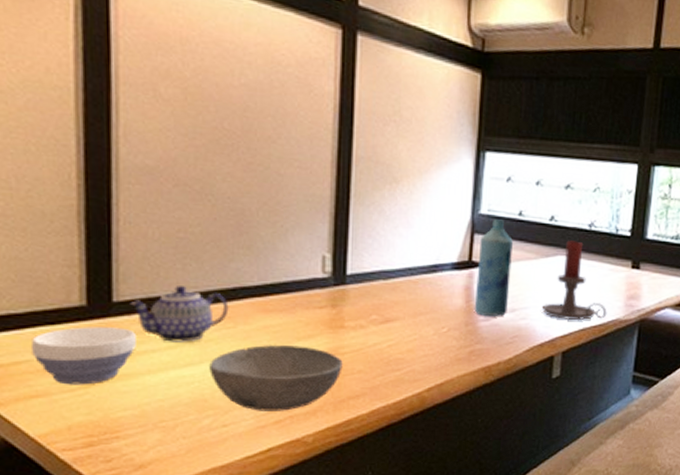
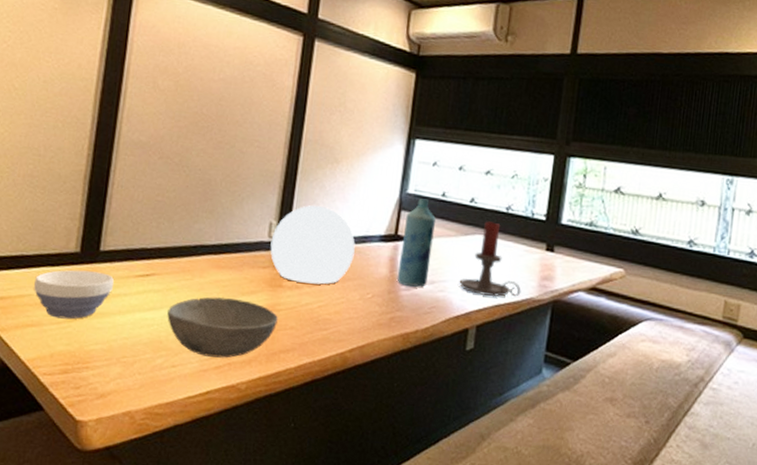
teapot: present [128,286,229,342] -> none [111,241,190,289]
plate: none [326,233,425,322] -> present [270,205,355,285]

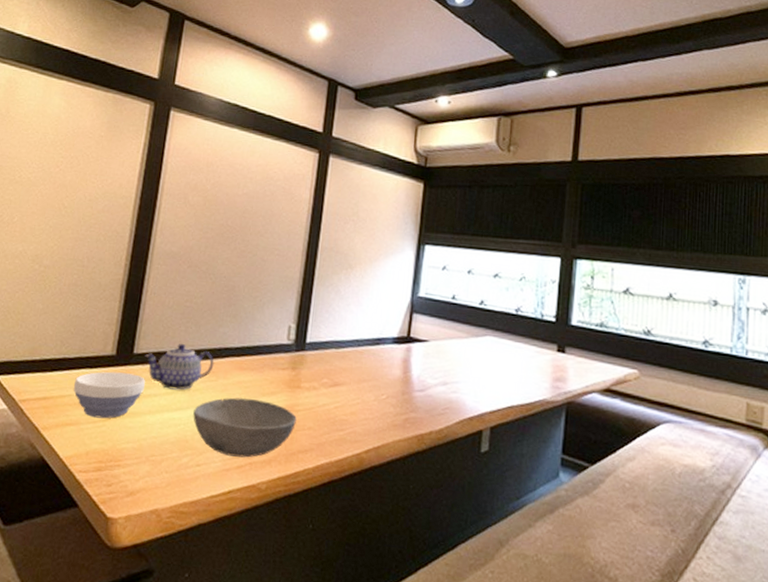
teapot: none [111,241,190,289] -> present [143,344,214,390]
plate: present [270,205,355,285] -> none [289,309,370,386]
bottle: present [397,198,437,287] -> none [410,301,447,388]
candle holder: present [459,221,521,297] -> none [471,323,534,399]

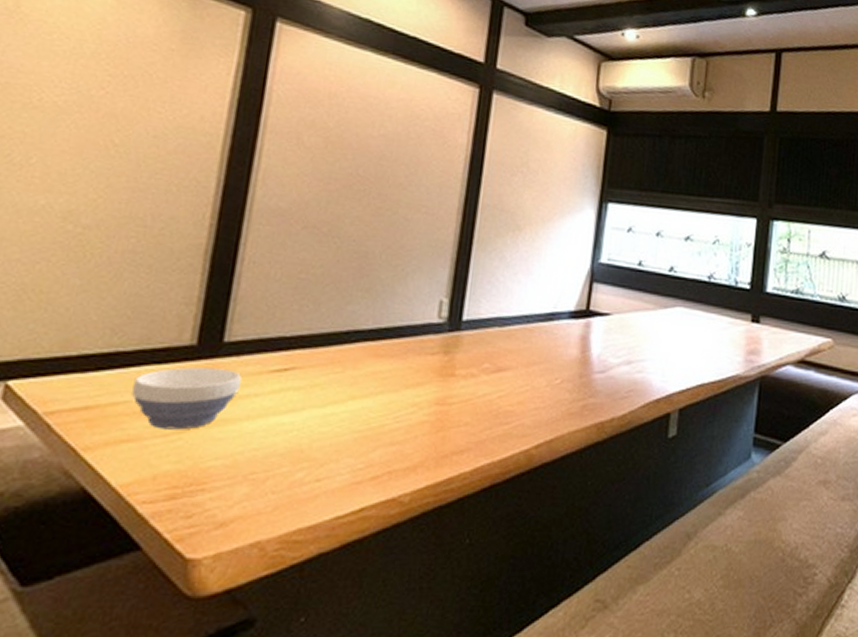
teapot: present [143,344,214,390] -> none [238,327,340,387]
bowl: present [193,397,297,458] -> none [310,392,450,466]

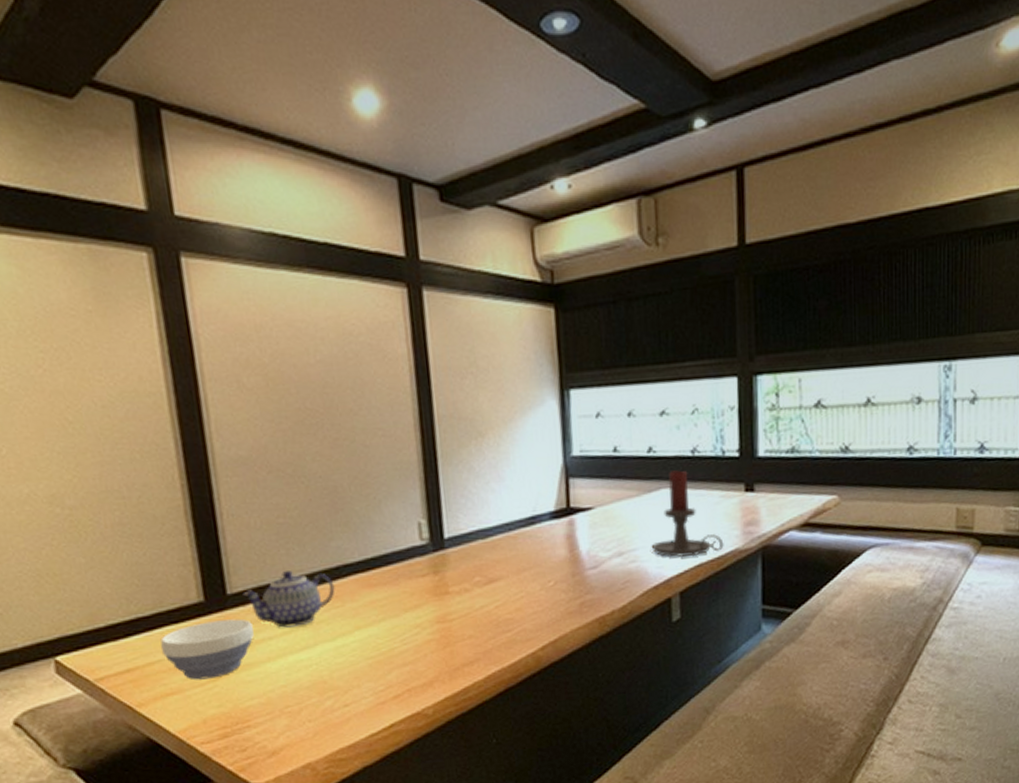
teapot: none [238,327,340,387] -> present [241,571,336,628]
candle holder: none [659,292,726,376] -> present [651,470,724,557]

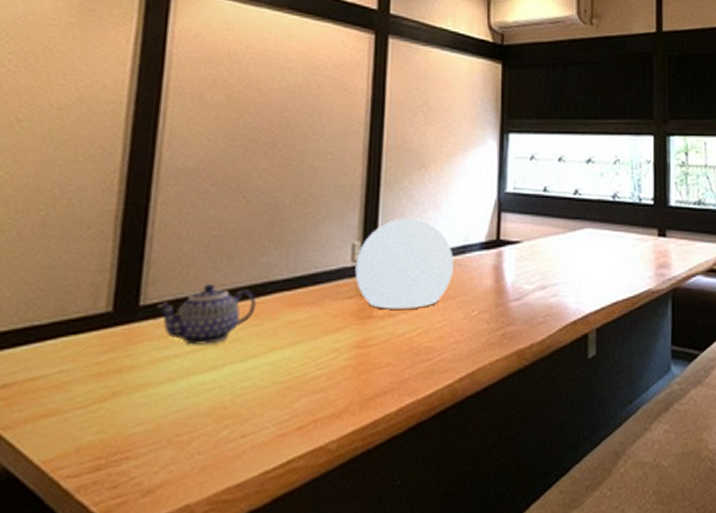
bowl: present [160,618,254,680] -> none [50,333,159,401]
plate: none [424,491,525,585] -> present [355,217,454,310]
candle holder: present [651,470,724,557] -> none [572,212,638,295]

